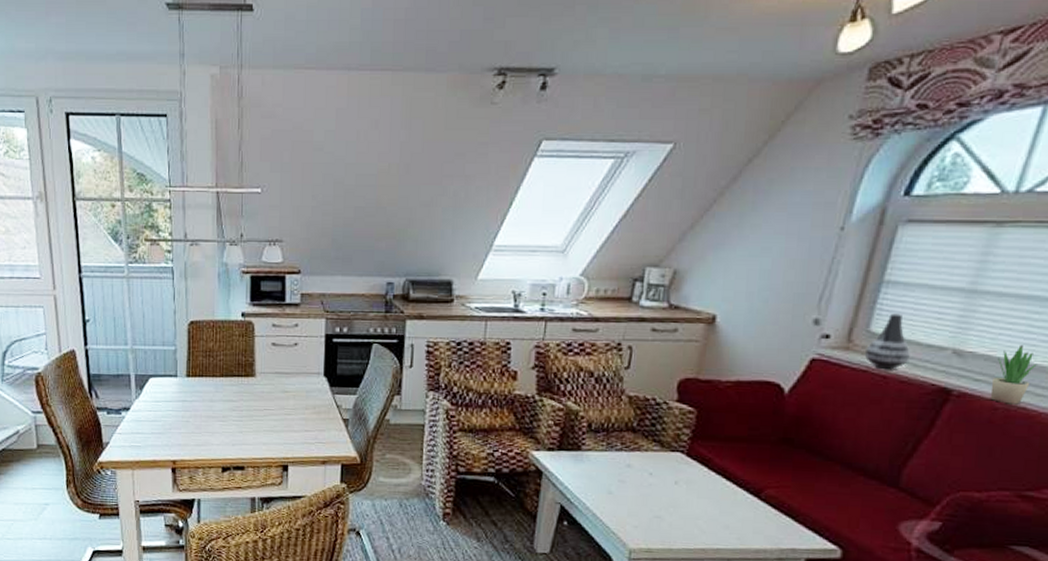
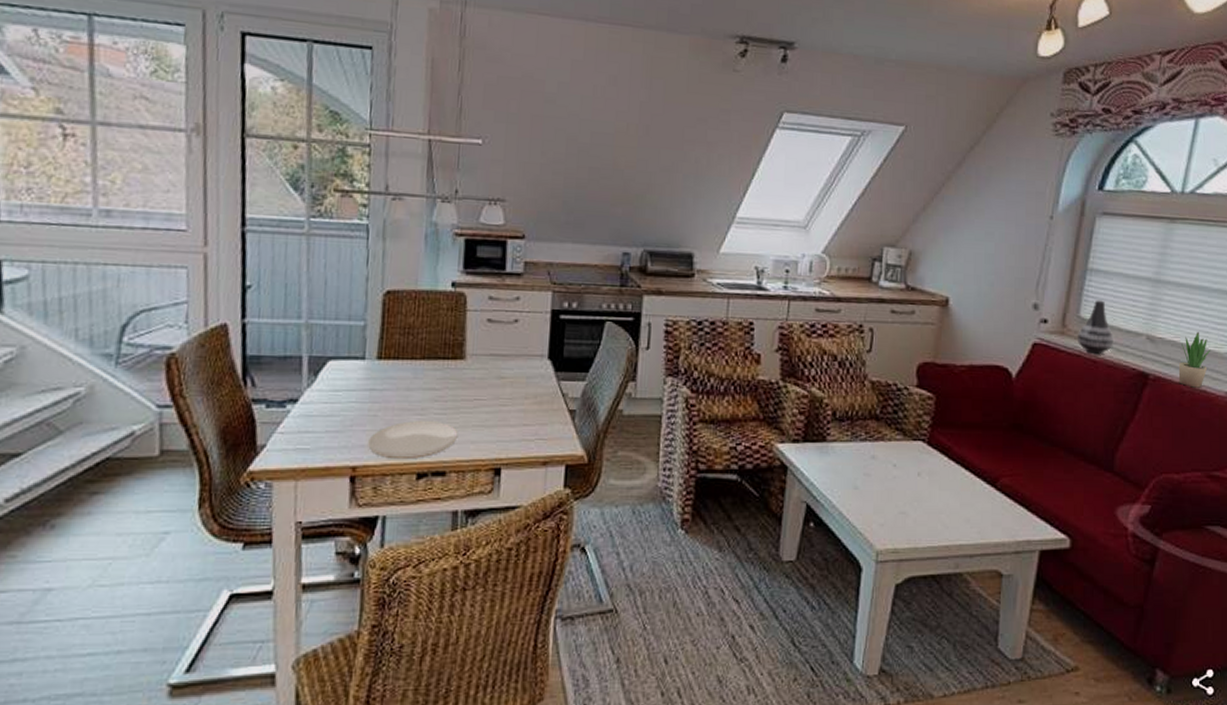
plate: none [184,425,253,457] -> present [368,420,458,460]

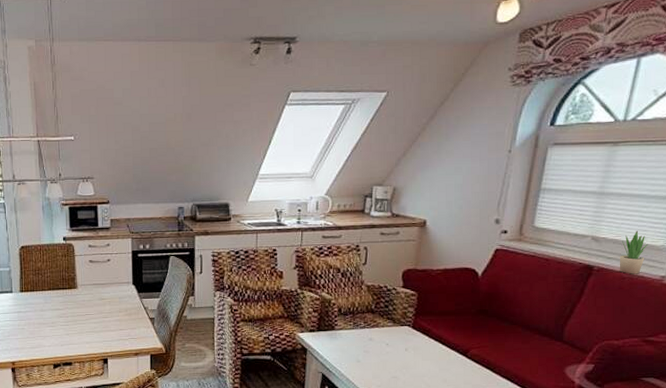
plate: present [368,420,458,460] -> none [20,329,78,356]
vase: present [1077,300,1115,354] -> none [532,212,564,253]

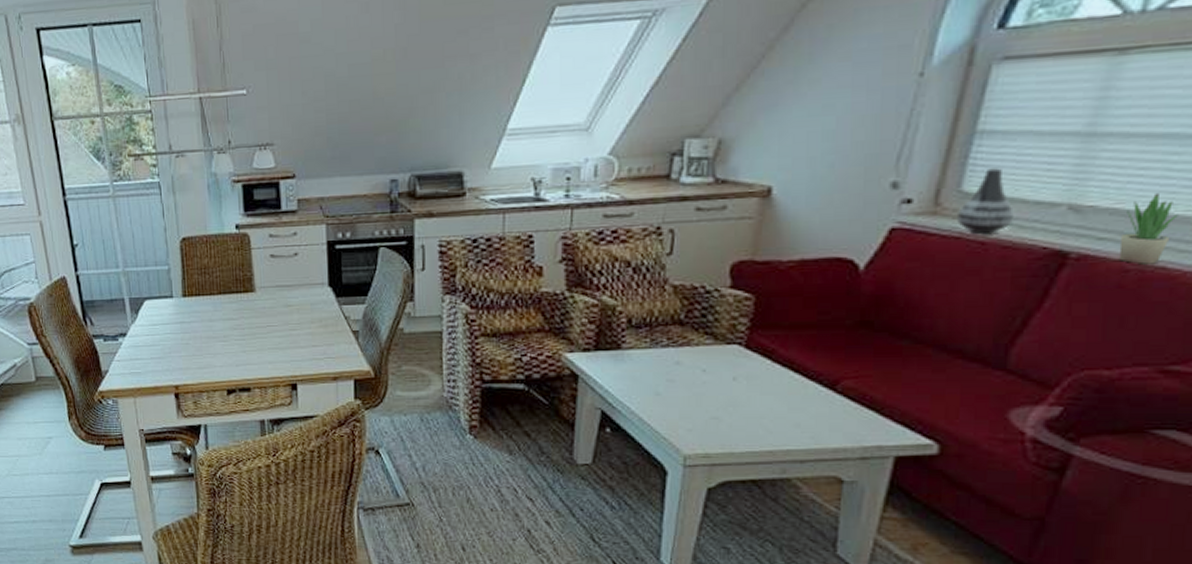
vase: none [532,212,564,253] -> present [956,168,1016,234]

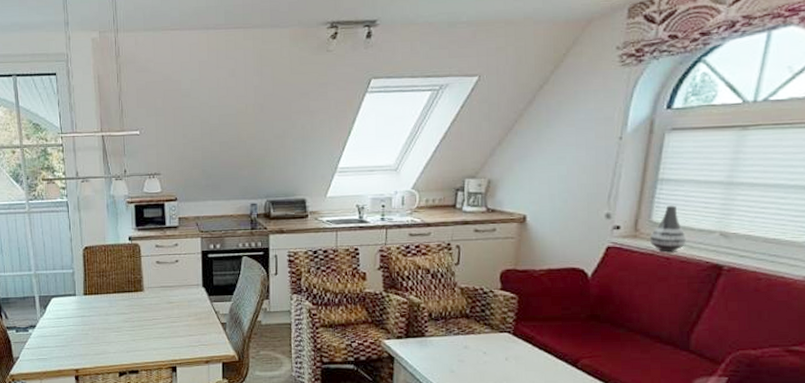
potted plant: present [1118,192,1178,265] -> none [753,224,788,275]

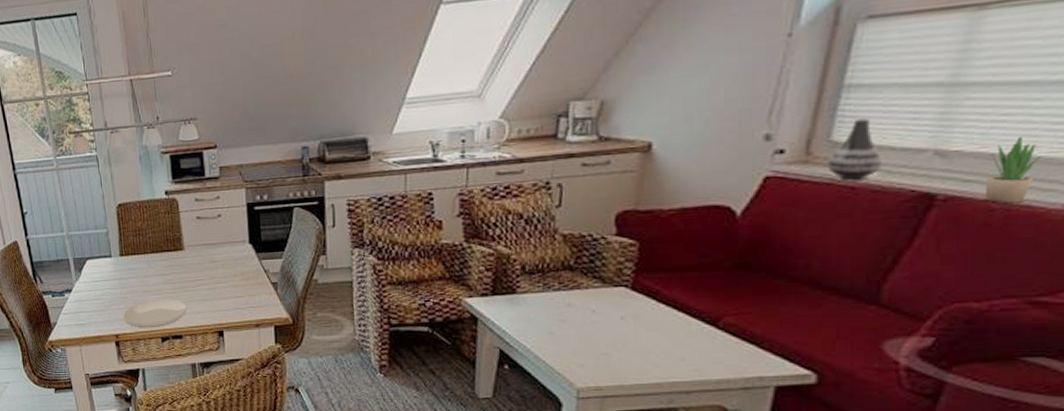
plate: none [84,335,144,363] -> present [124,298,187,328]
potted plant: none [753,224,788,275] -> present [984,136,1042,204]

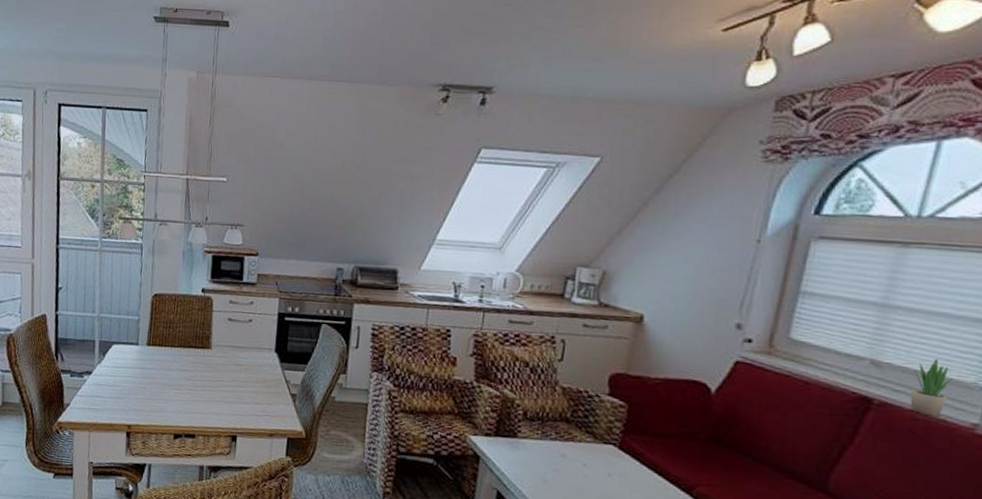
plate: present [124,298,187,328] -> none [139,393,205,423]
vase: present [827,118,884,179] -> none [786,322,831,375]

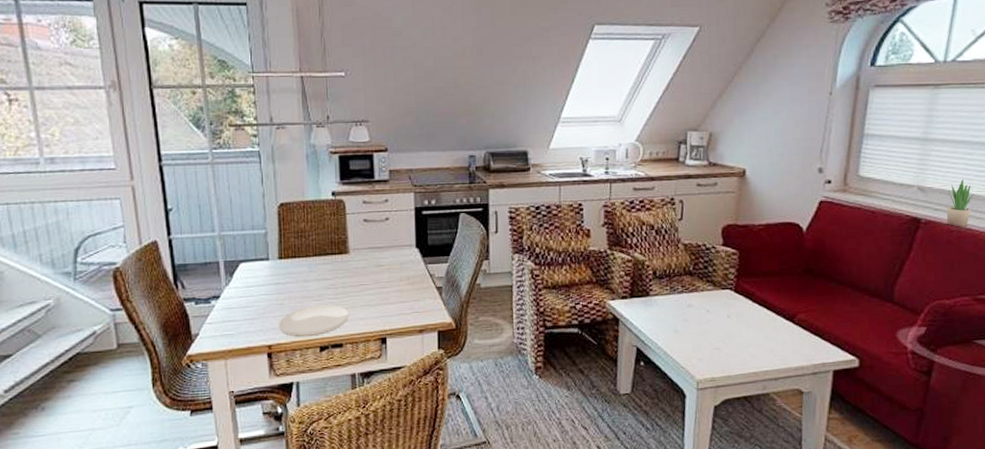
plate: none [139,393,205,423] -> present [279,304,350,337]

